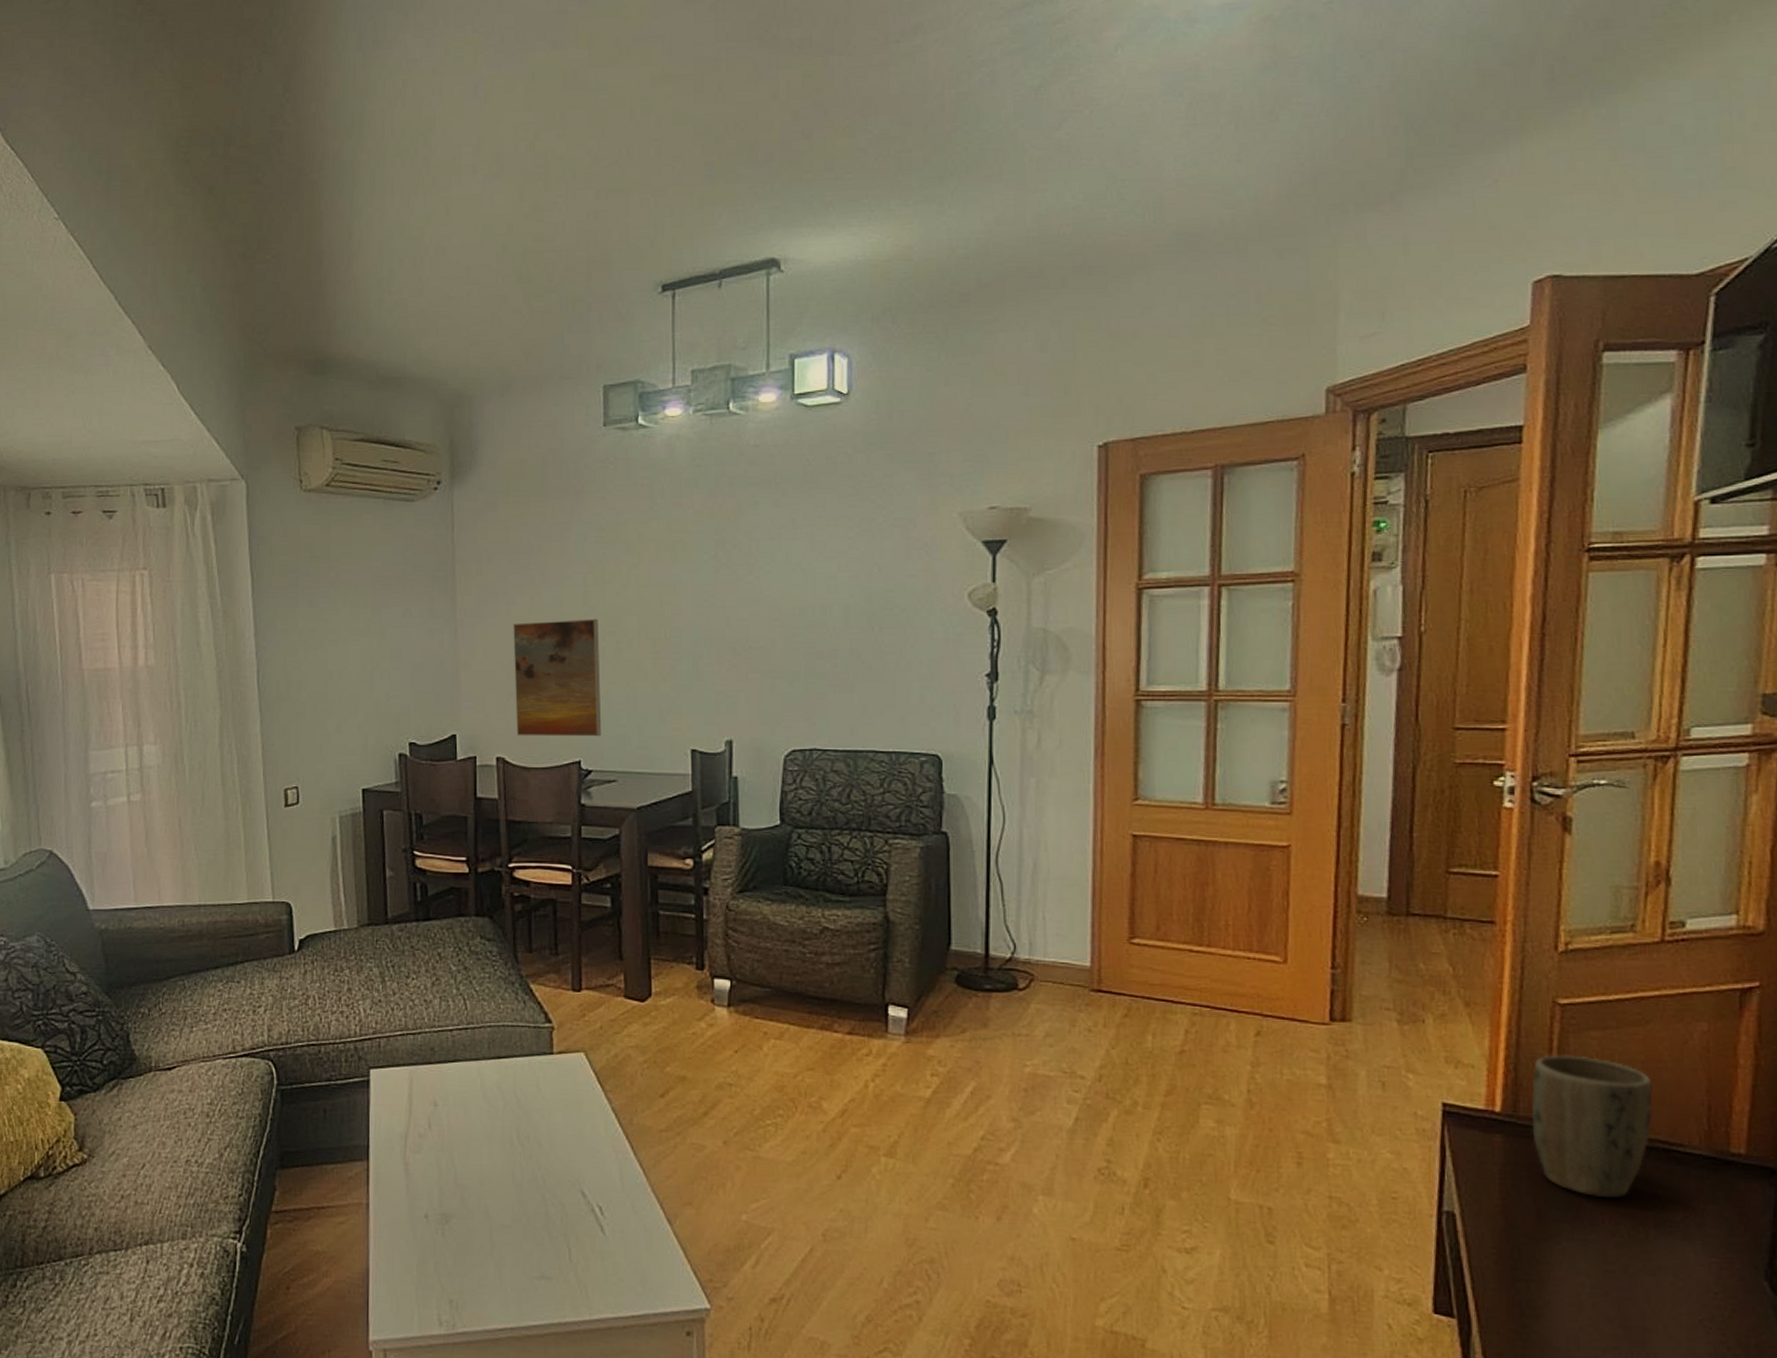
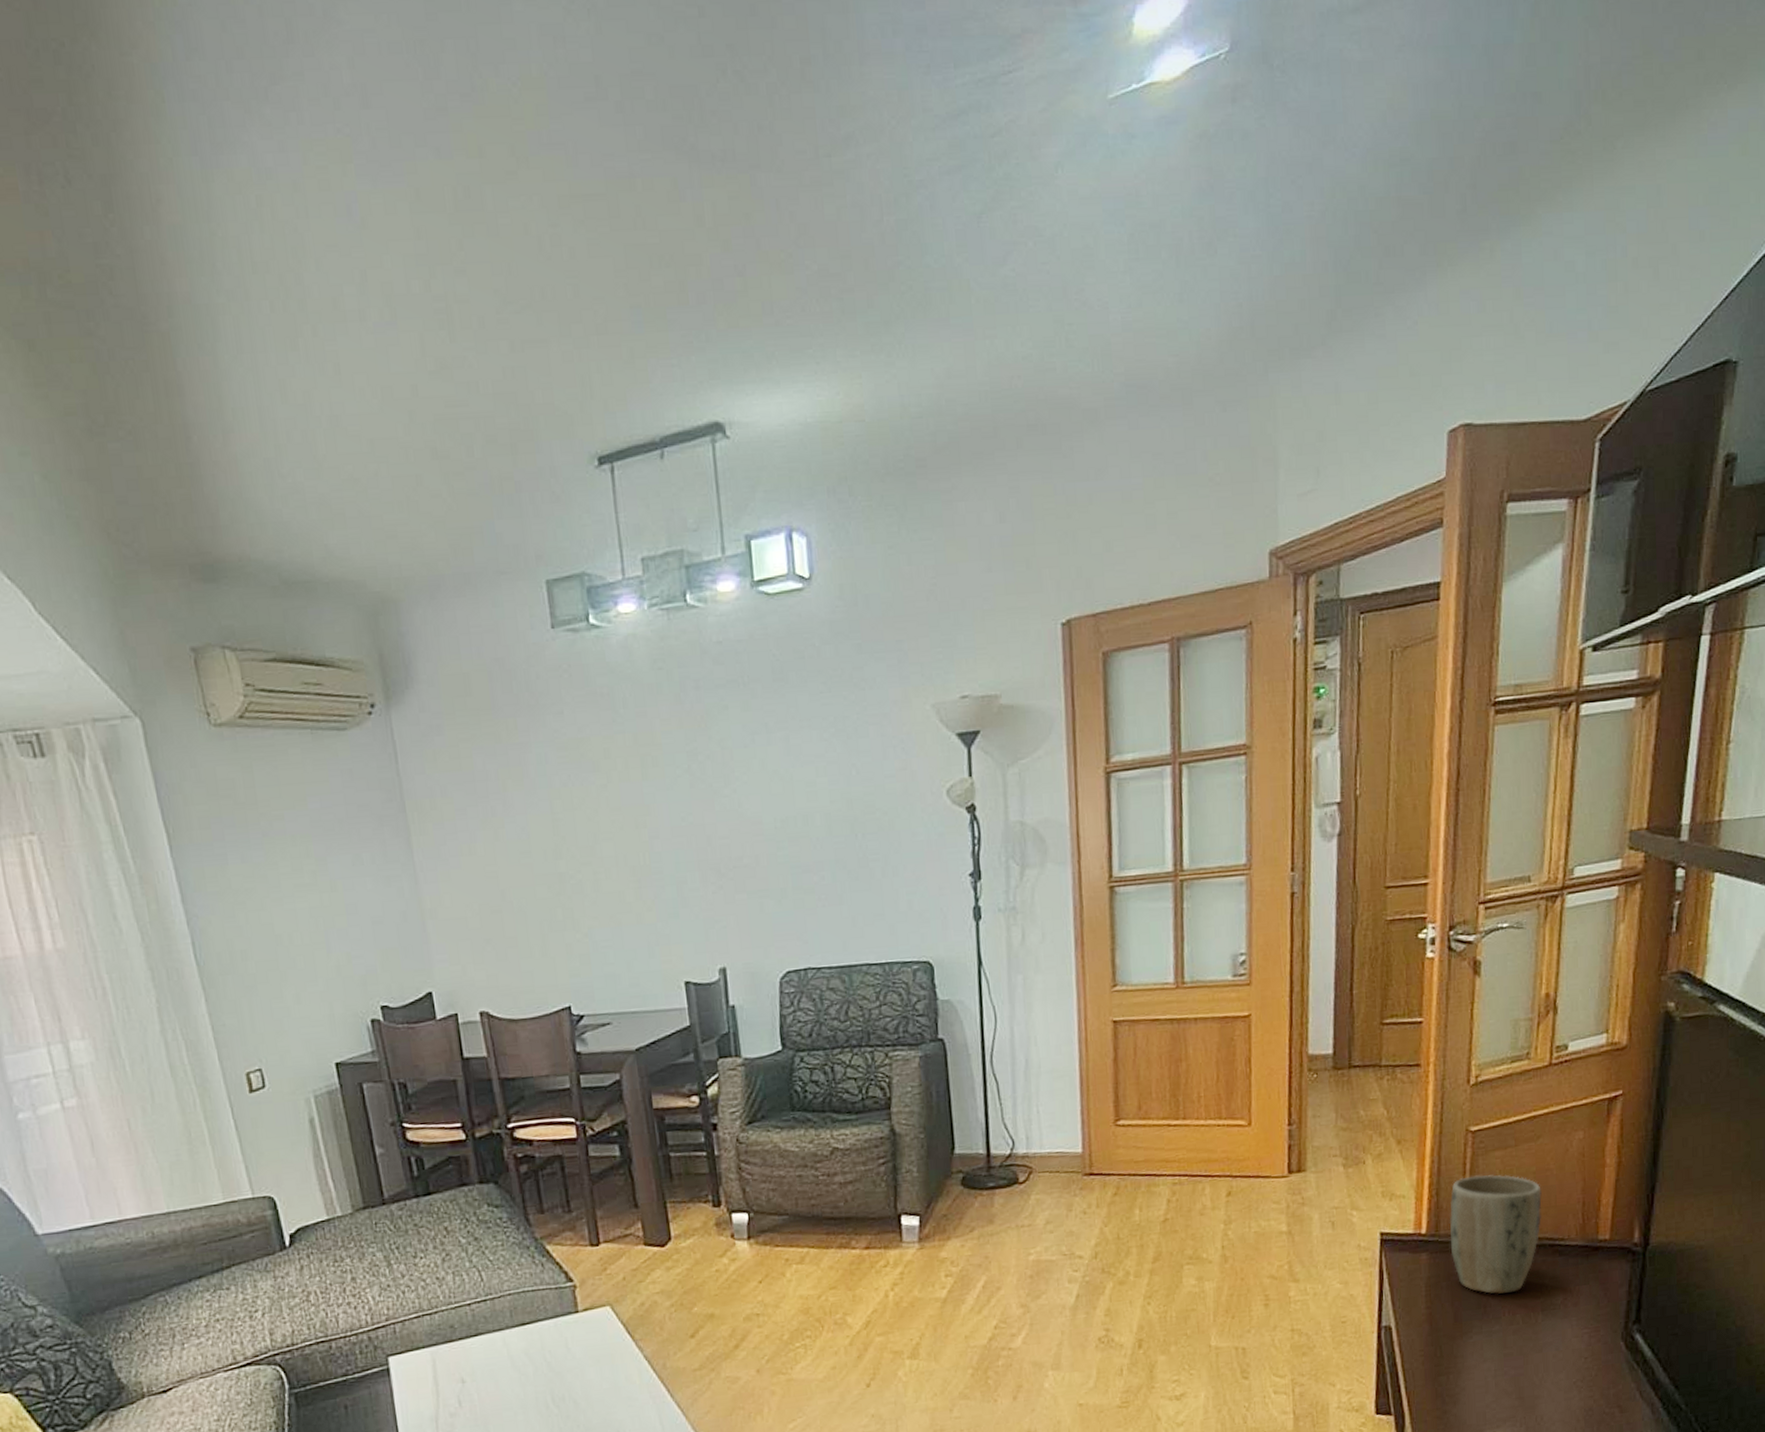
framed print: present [513,618,602,737] -> none [479,849,590,987]

